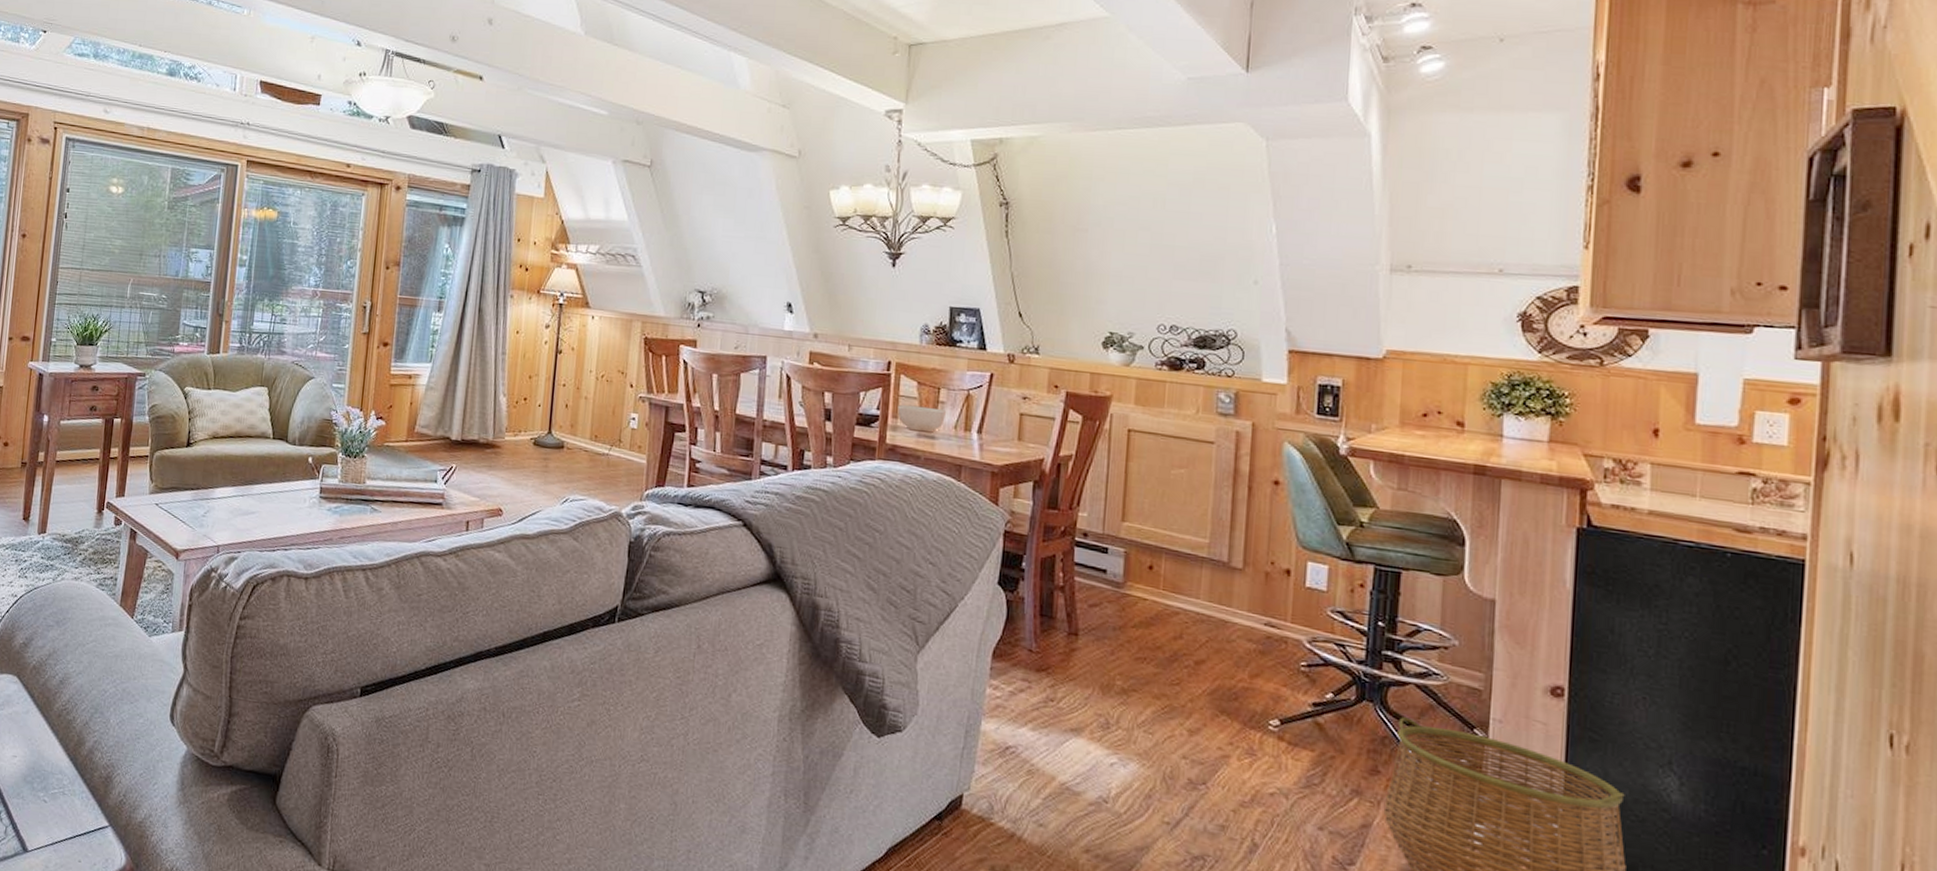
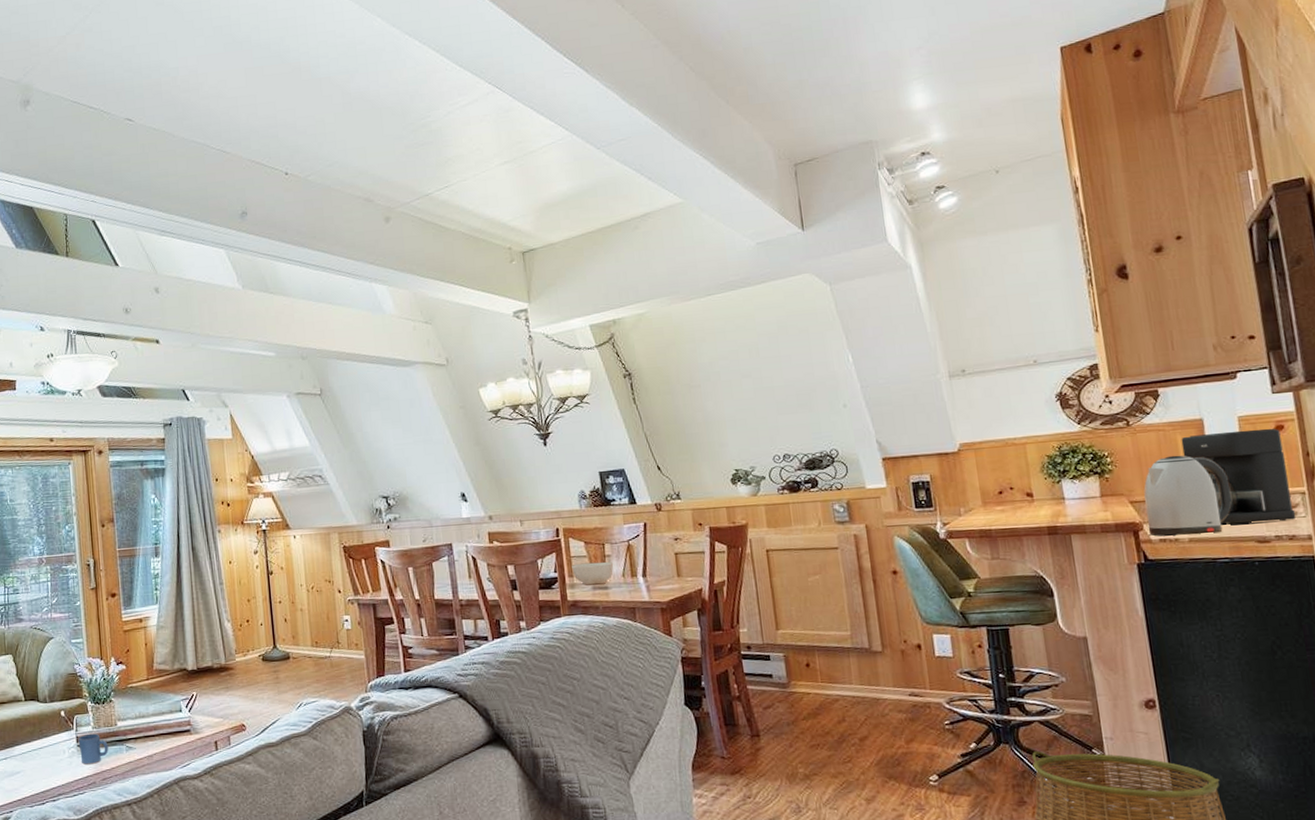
mug: none [321,486,353,521] -> present [78,733,109,766]
kettle: none [1599,409,1716,511] -> present [1143,455,1232,536]
coffee maker: none [1663,390,1795,513] -> present [1181,428,1296,526]

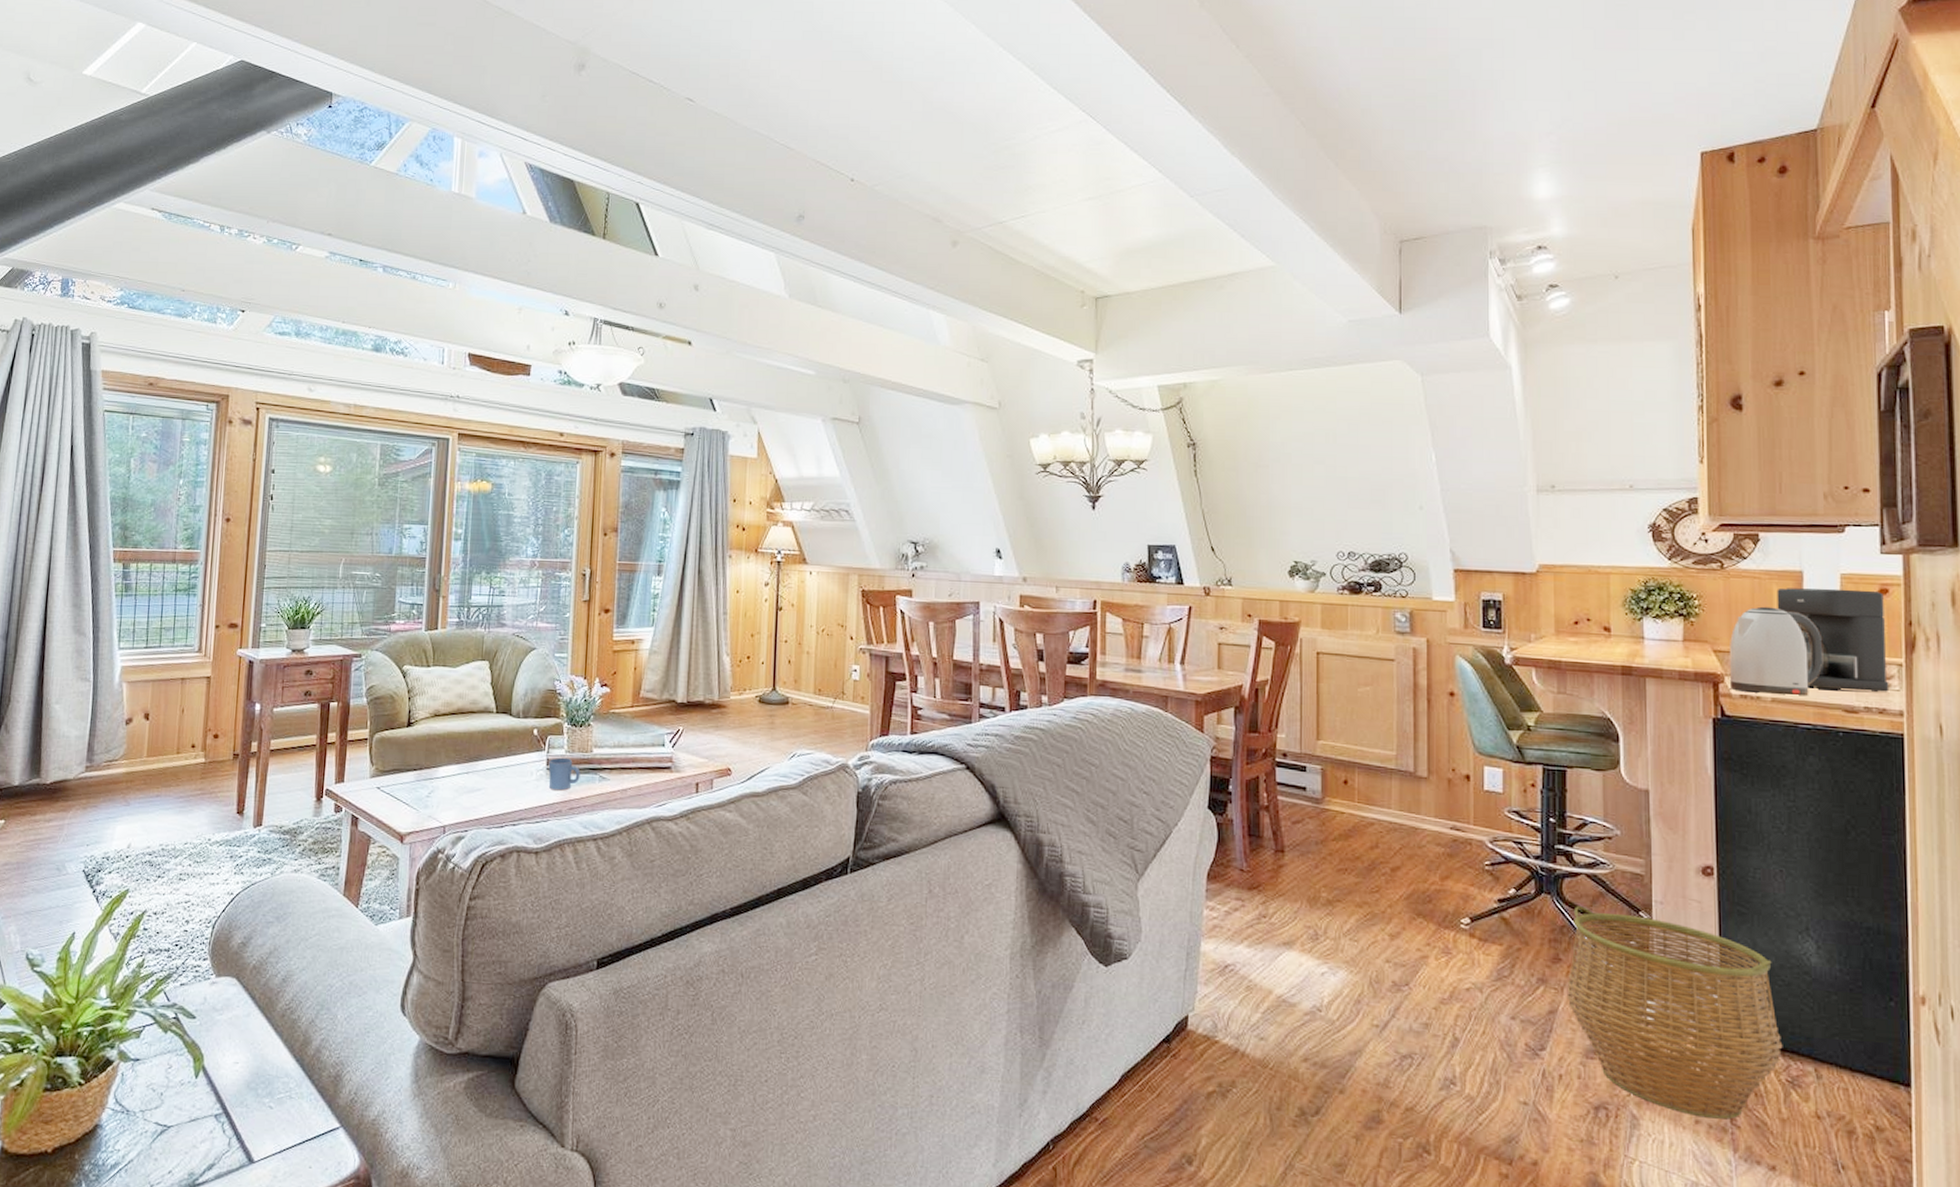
bowl: present [572,561,613,585] -> none [1105,641,1150,667]

